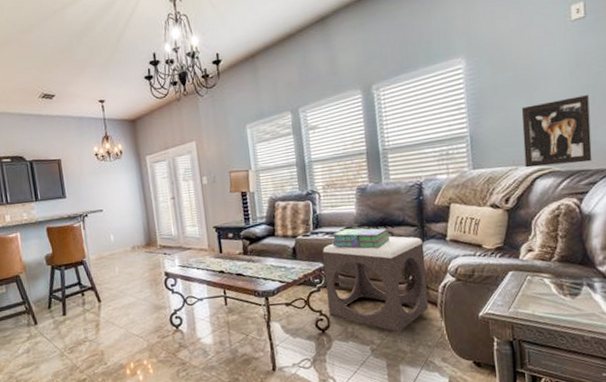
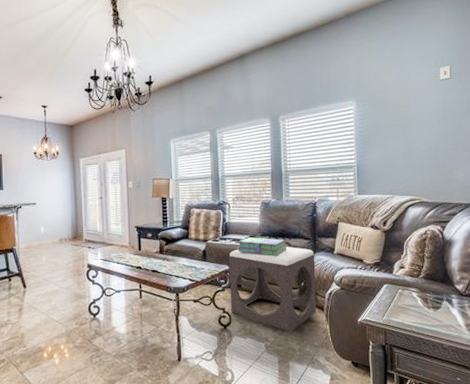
wall art: present [521,95,592,168] -> none [399,141,453,197]

